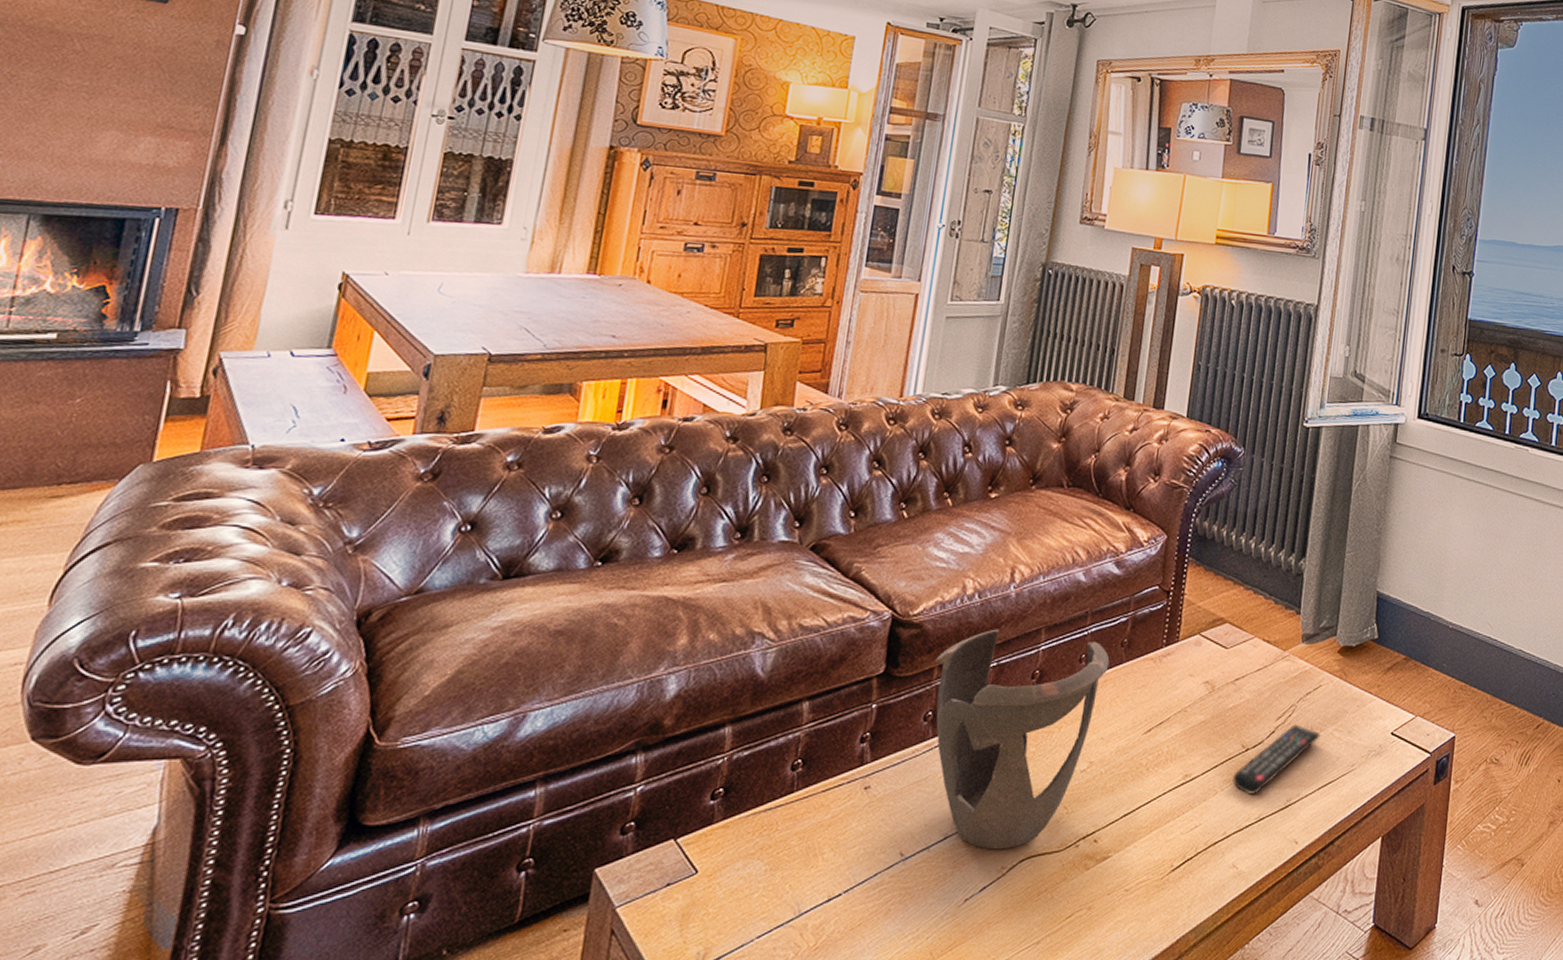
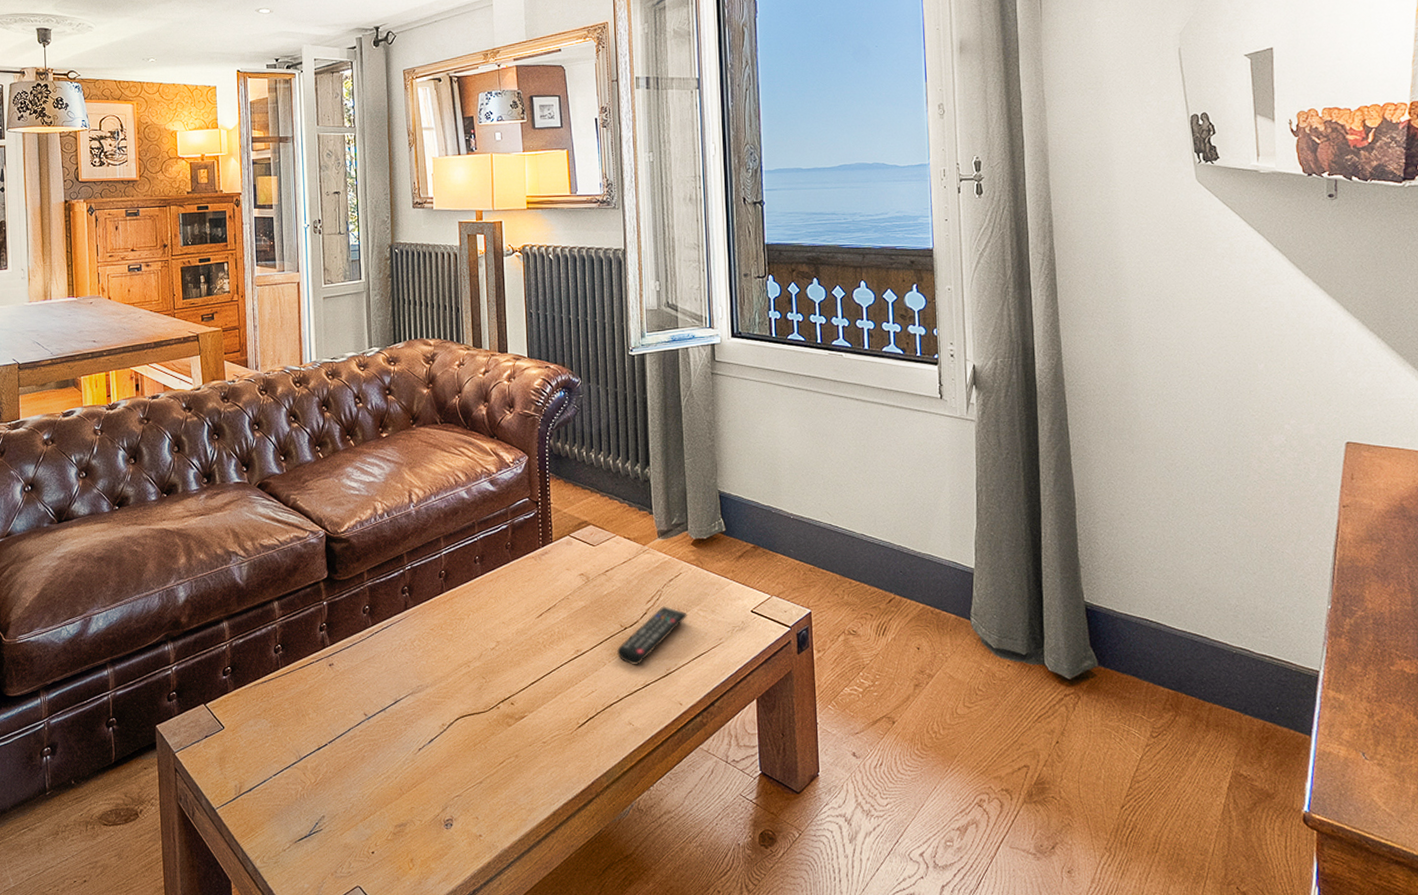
decorative bowl: present [934,629,1110,850] -> none [363,540,499,711]

